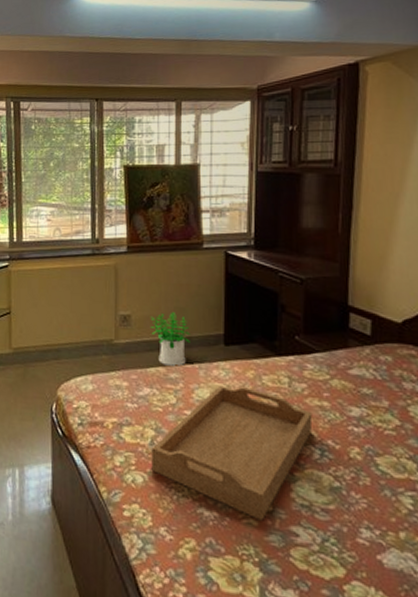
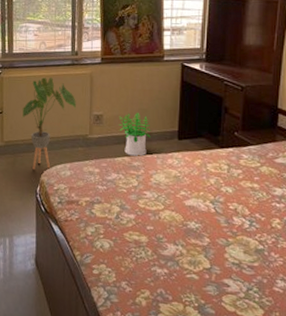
house plant: none [33,269,98,383] -> present [22,77,76,170]
serving tray: present [151,385,313,521] -> none [116,171,245,276]

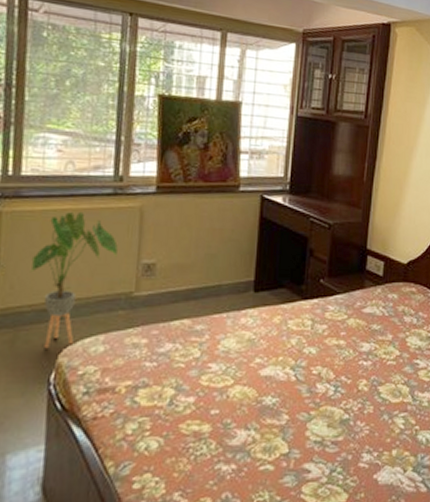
potted plant: present [119,112,151,156] -> none [178,258,220,317]

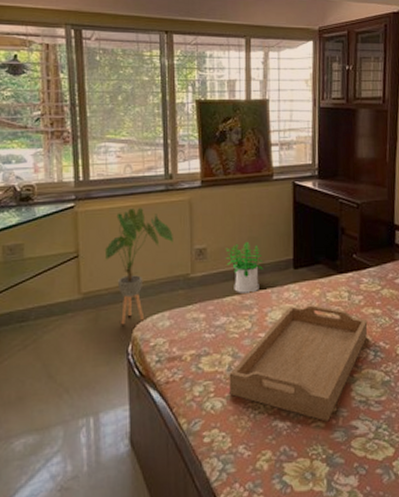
serving tray: none [168,333,330,465] -> present [229,305,368,422]
potted plant: none [178,258,220,317] -> present [226,241,263,293]

